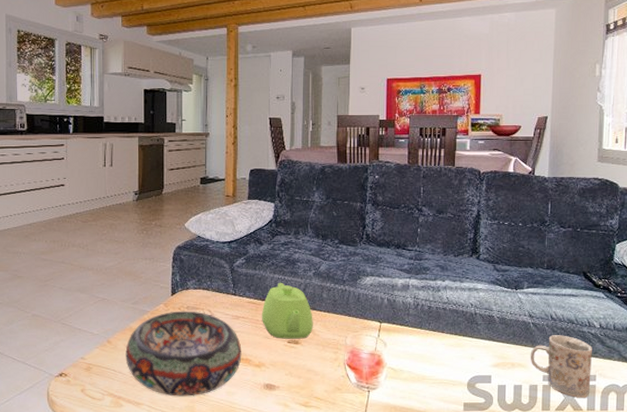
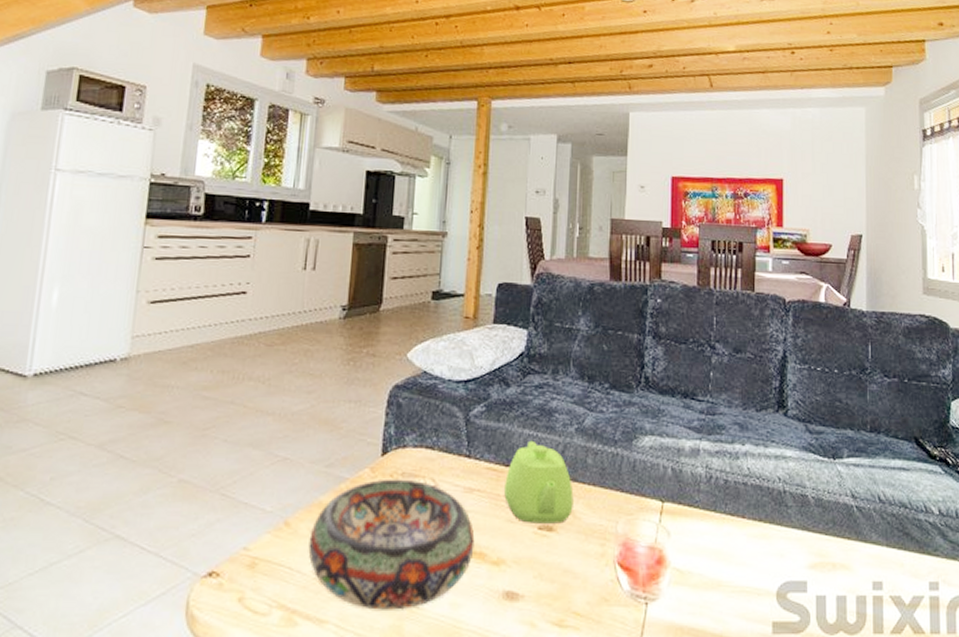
mug: present [530,335,592,399] -> none [855,524,933,616]

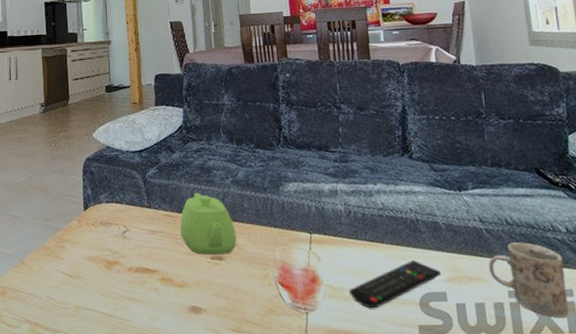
decorative bowl: present [308,479,475,610] -> none [40,226,163,322]
remote control: none [700,541,804,600] -> present [349,260,442,309]
mug: none [855,524,933,616] -> present [488,242,569,318]

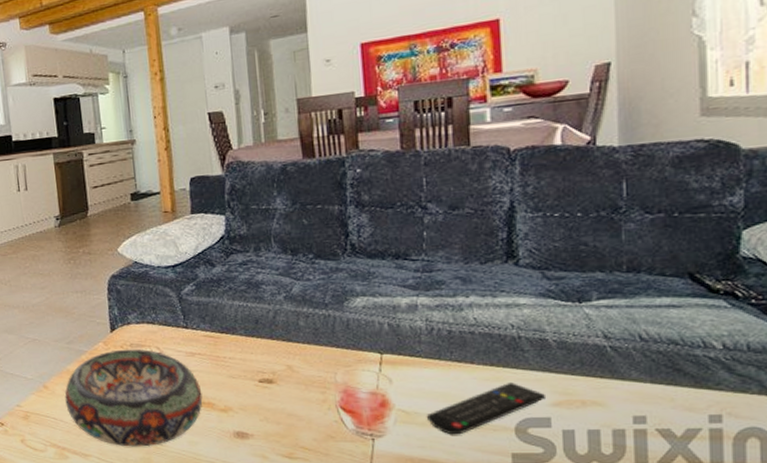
decorative bowl: none [40,226,163,322] -> present [65,349,203,447]
teapot: present [180,192,237,255] -> none [222,310,290,378]
mug: present [488,242,569,318] -> none [609,361,714,447]

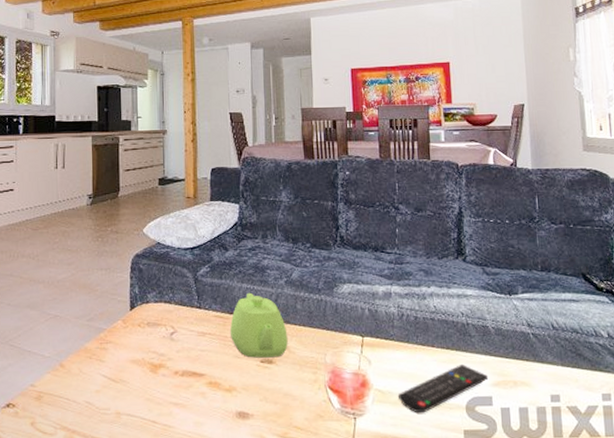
decorative bowl: present [65,349,203,447] -> none [80,327,210,429]
teapot: none [222,310,290,378] -> present [230,292,288,358]

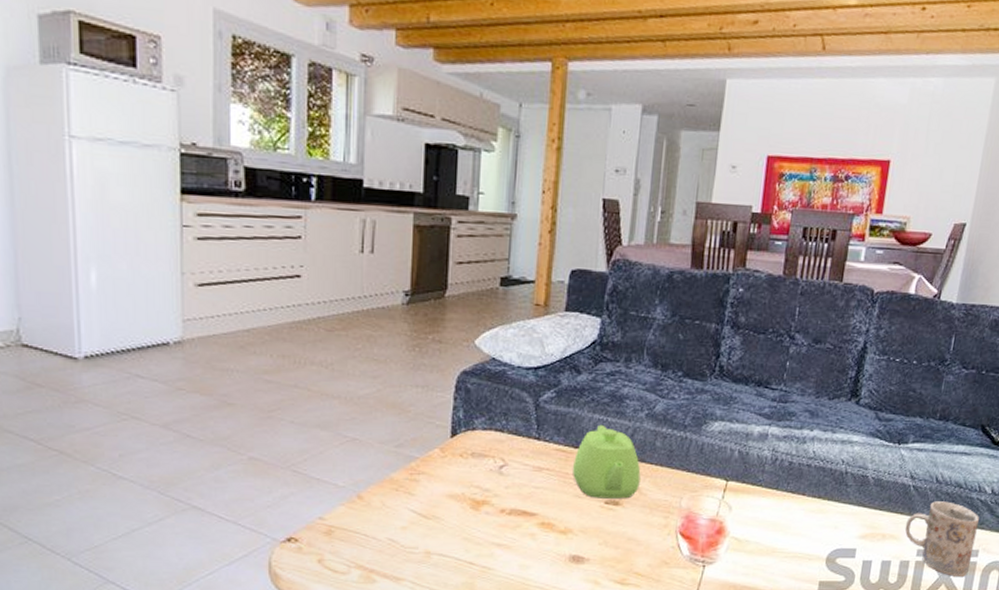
remote control: present [398,365,489,413] -> none [756,515,857,563]
mug: none [533,347,606,422] -> present [905,501,979,578]

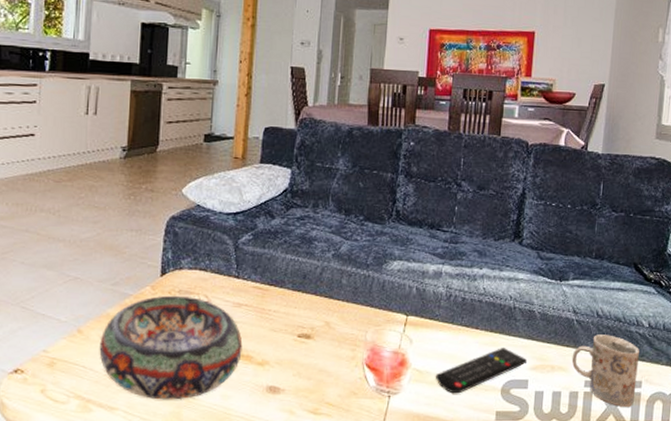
decorative bowl: none [382,458,543,570] -> present [99,295,243,400]
teapot: present [573,424,641,499] -> none [268,264,329,333]
remote control: none [756,515,857,563] -> present [436,348,528,394]

